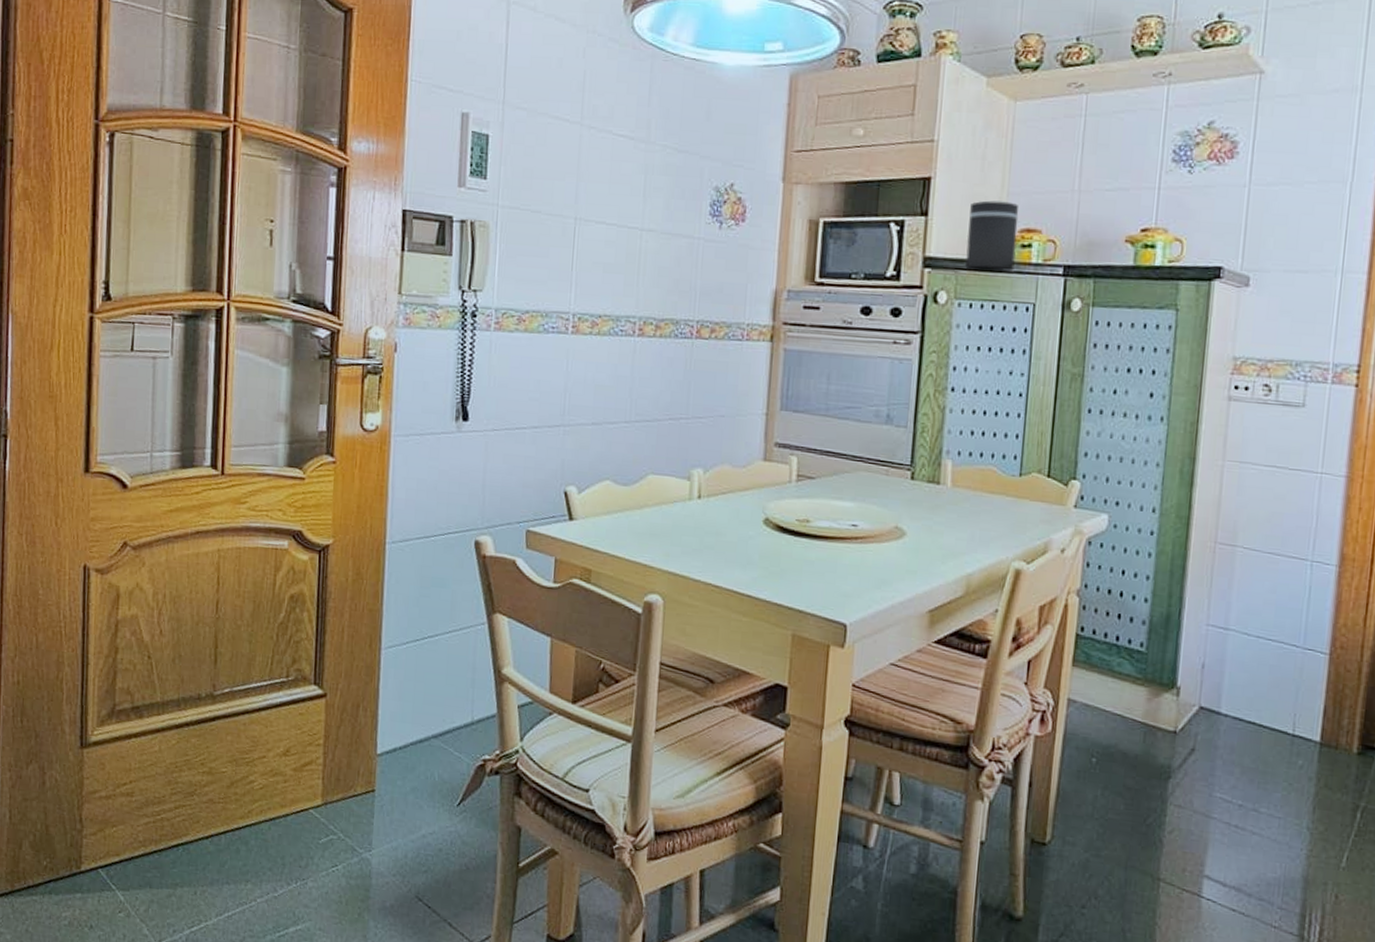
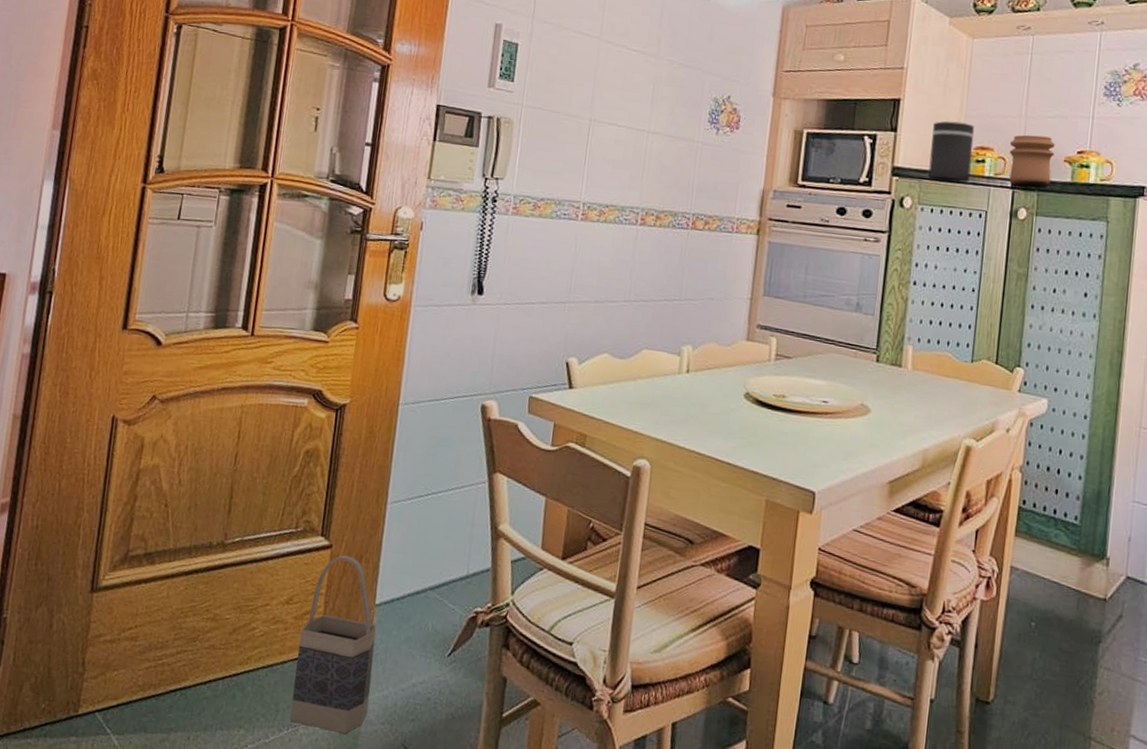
bag: none [297,703,380,886] -> present [289,555,376,734]
jar: none [1060,212,1115,275] -> present [1009,135,1055,189]

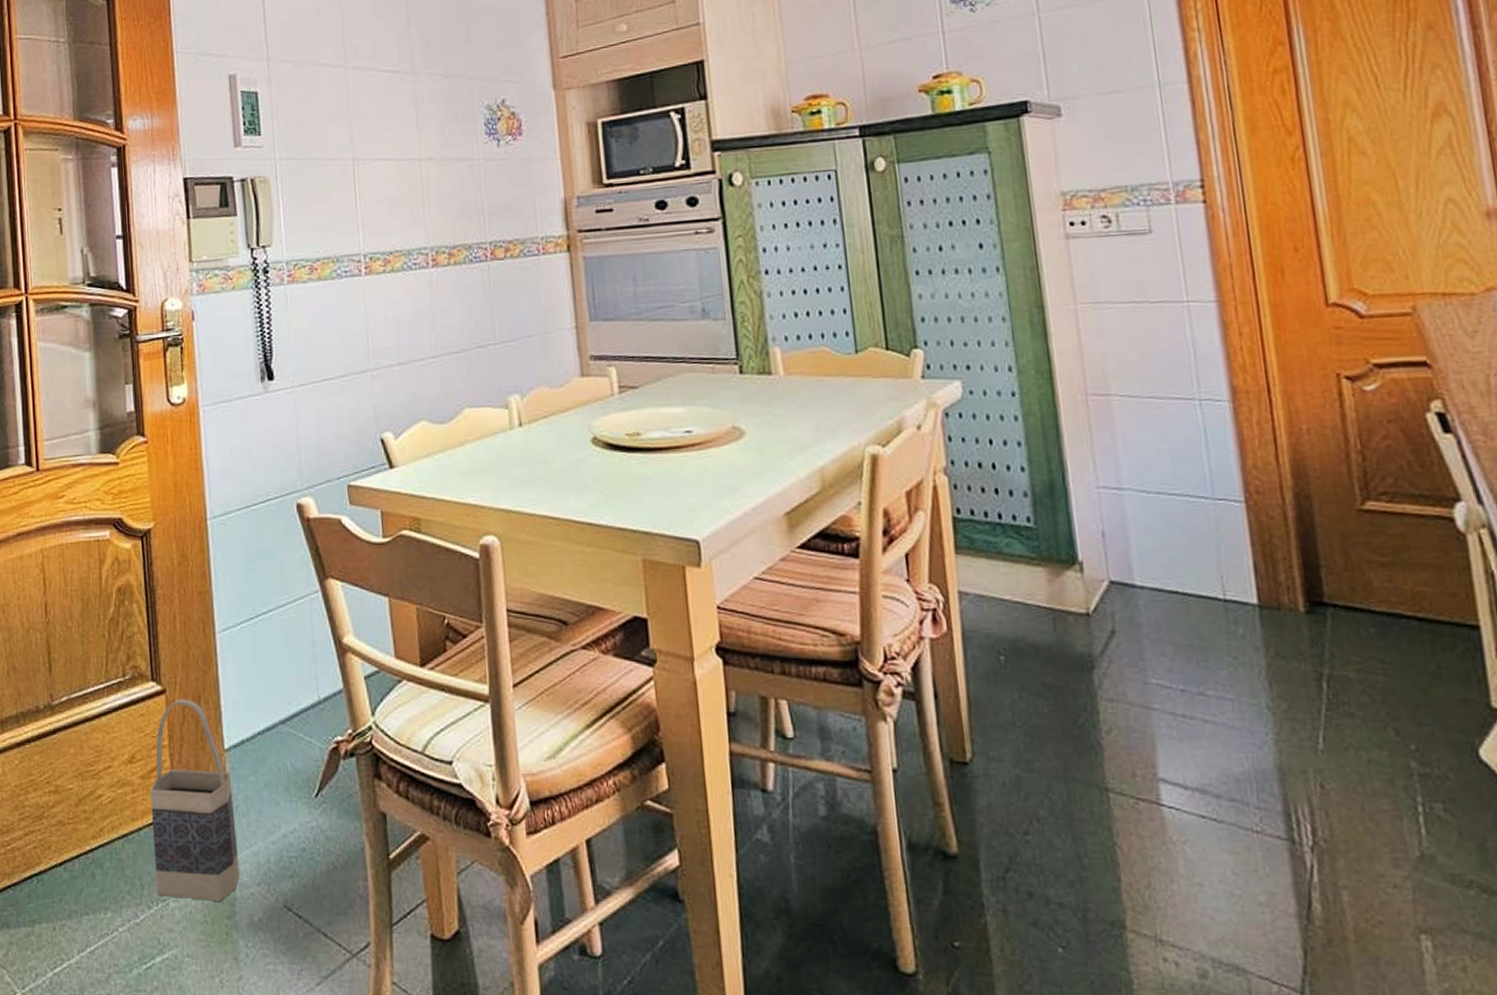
cylinder: present [928,121,974,183] -> none [749,71,807,147]
jar: present [1009,135,1055,189] -> none [846,66,907,135]

